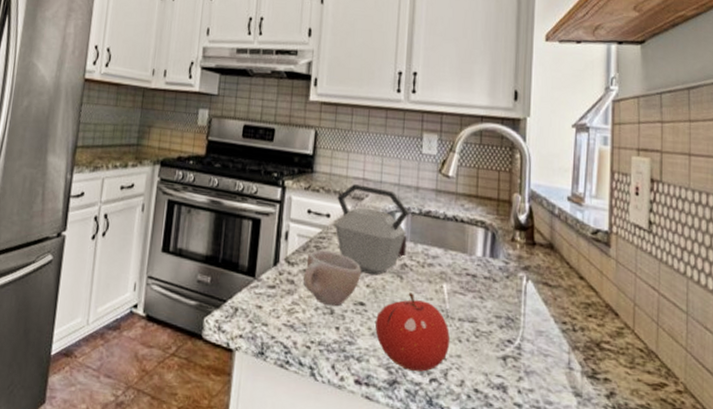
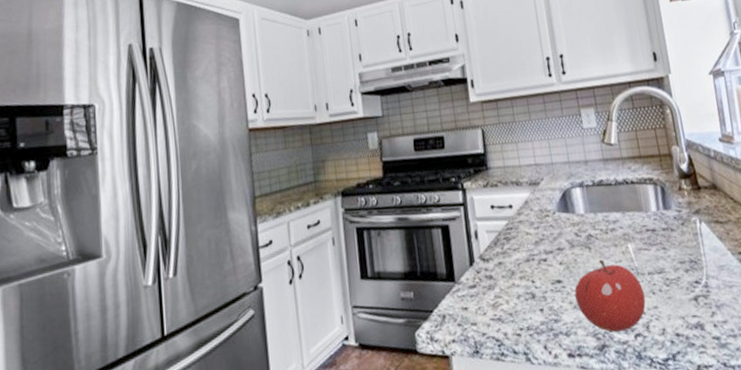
cup: present [303,250,361,307] -> none [499,239,553,291]
kettle: present [334,184,410,276] -> none [515,169,589,253]

